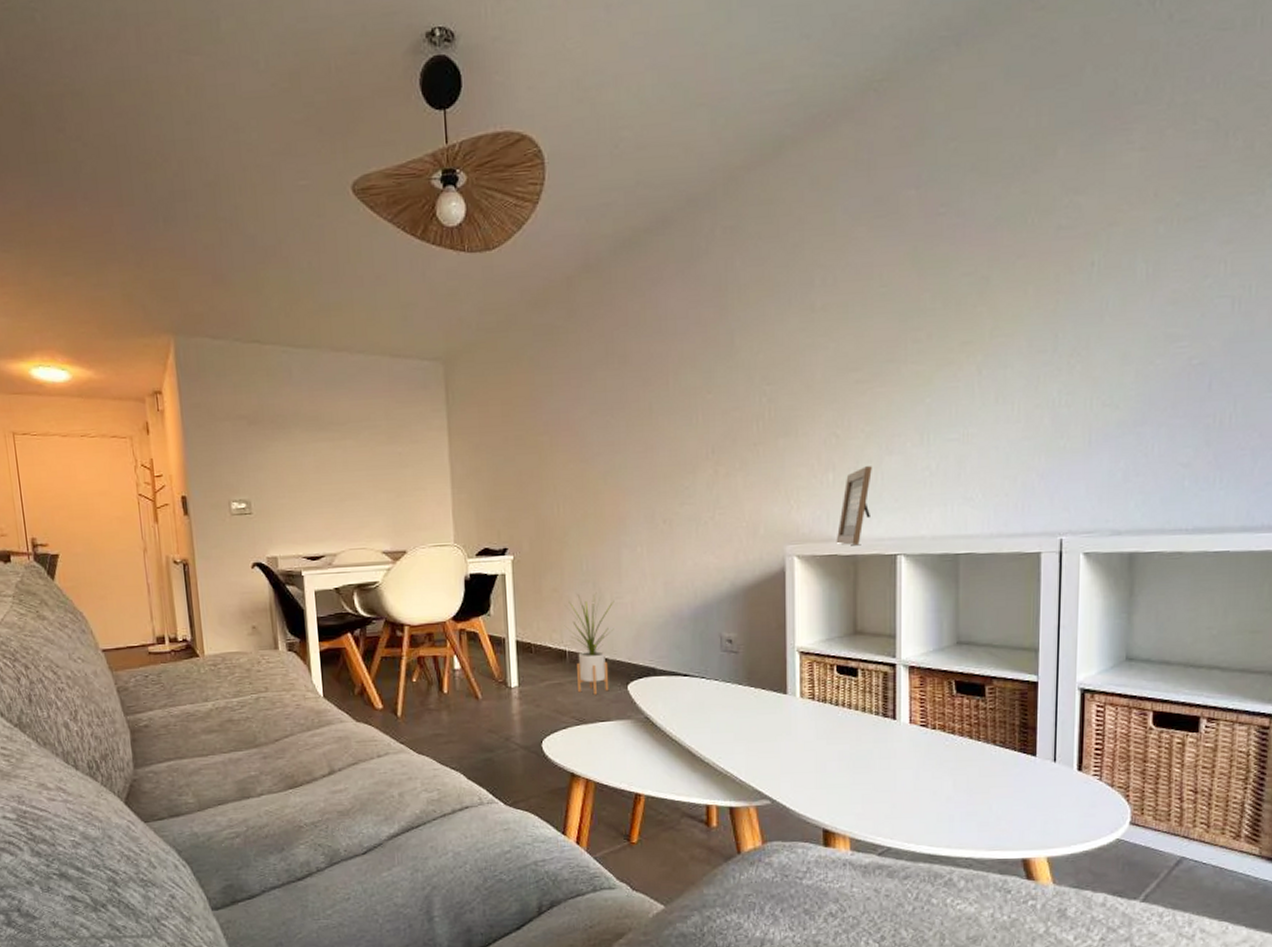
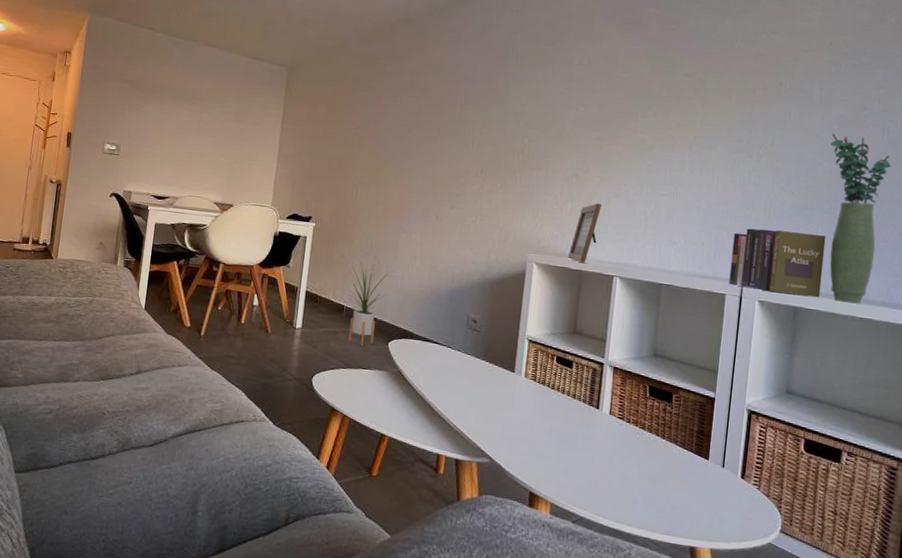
books: none [1044,456,1165,540] -> present [729,228,826,298]
vase: none [1164,317,1246,536] -> present [829,133,891,304]

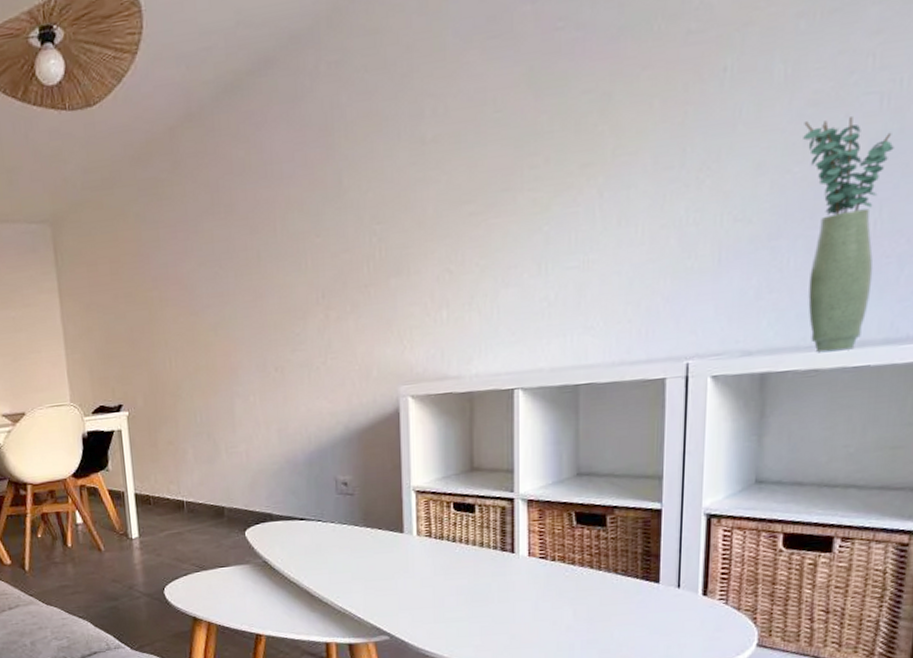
house plant: present [347,263,389,346] -> none [182,443,230,542]
picture frame: present [567,203,602,264] -> none [451,300,487,383]
books: present [729,228,826,298] -> none [669,269,802,365]

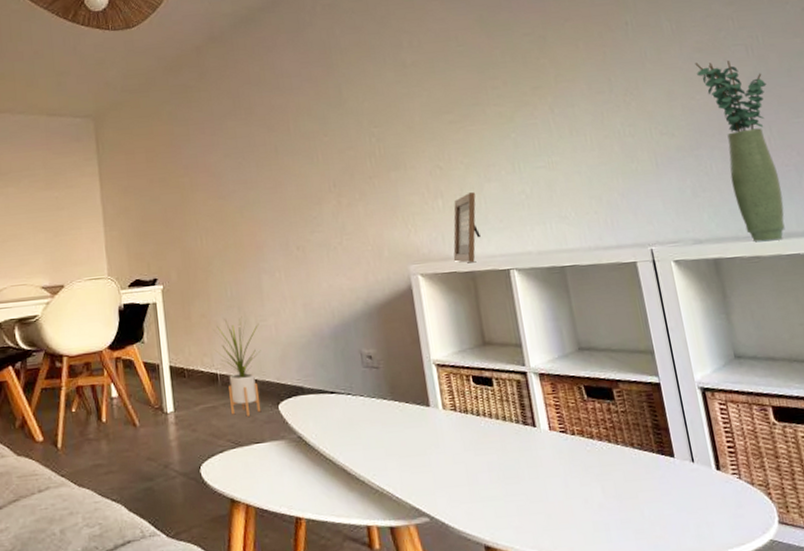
house plant: none [182,443,230,542] -> present [215,316,261,417]
picture frame: none [451,300,487,383] -> present [453,192,481,263]

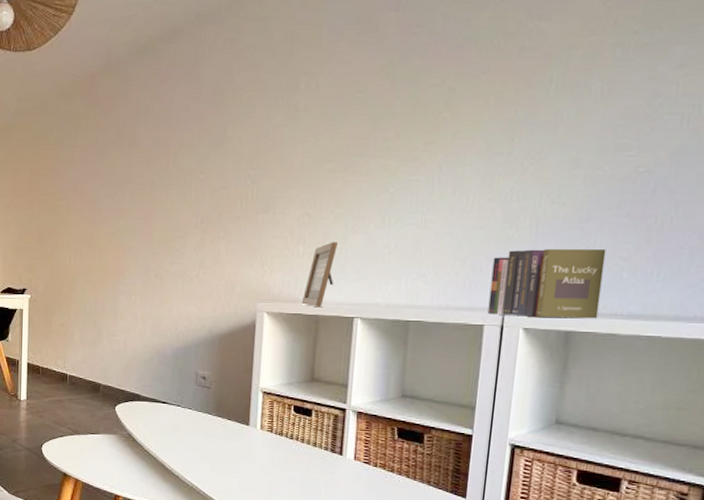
house plant: present [215,316,261,417] -> none [68,329,110,412]
books: none [625,174,738,250] -> present [487,249,606,319]
vase: present [695,61,785,242] -> none [610,130,691,321]

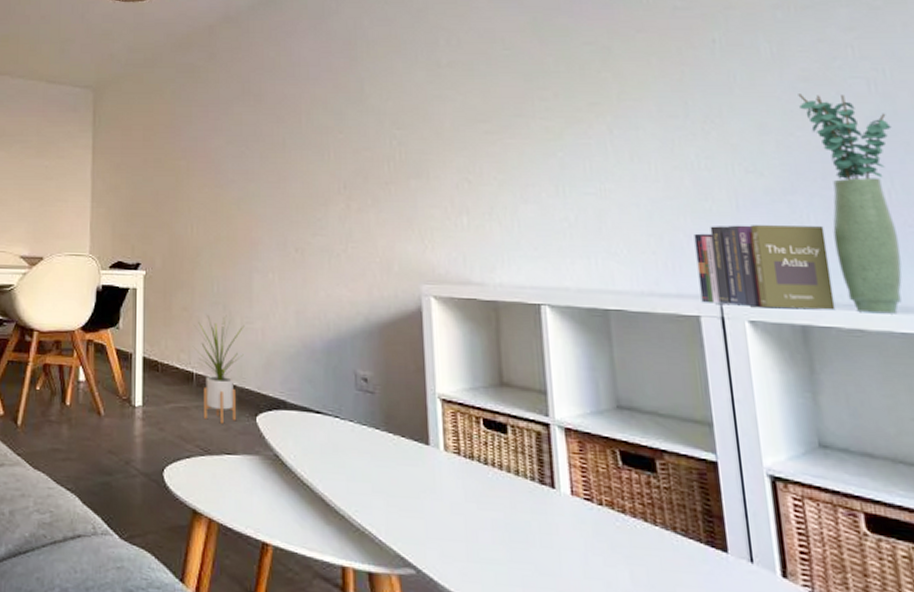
house plant: none [68,329,110,412] -> present [194,315,245,424]
picture frame: present [301,242,338,308] -> none [474,213,509,292]
vase: none [610,130,691,321] -> present [798,94,902,314]

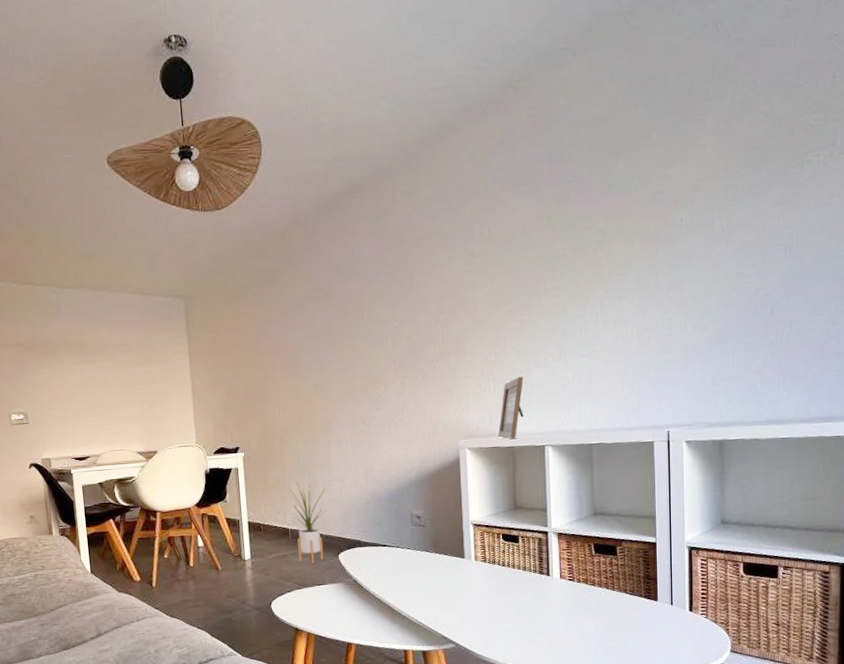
picture frame: none [474,213,509,292] -> present [498,377,523,439]
books: present [694,225,836,311] -> none [654,365,743,431]
vase: present [798,94,902,314] -> none [736,260,796,427]

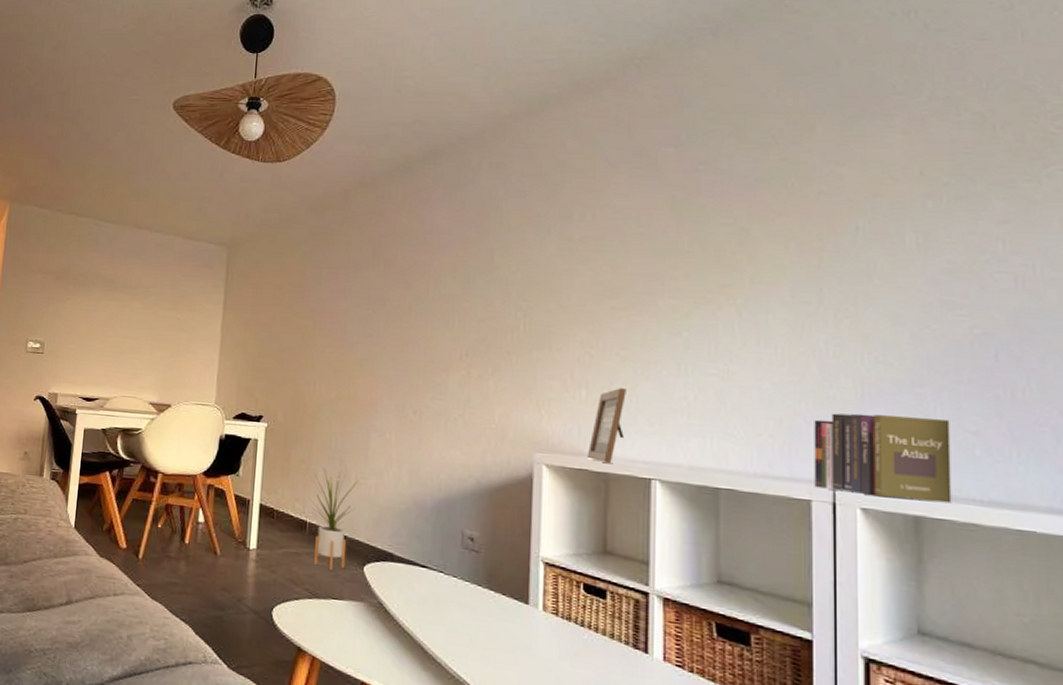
books: none [654,365,743,431] -> present [814,413,952,504]

